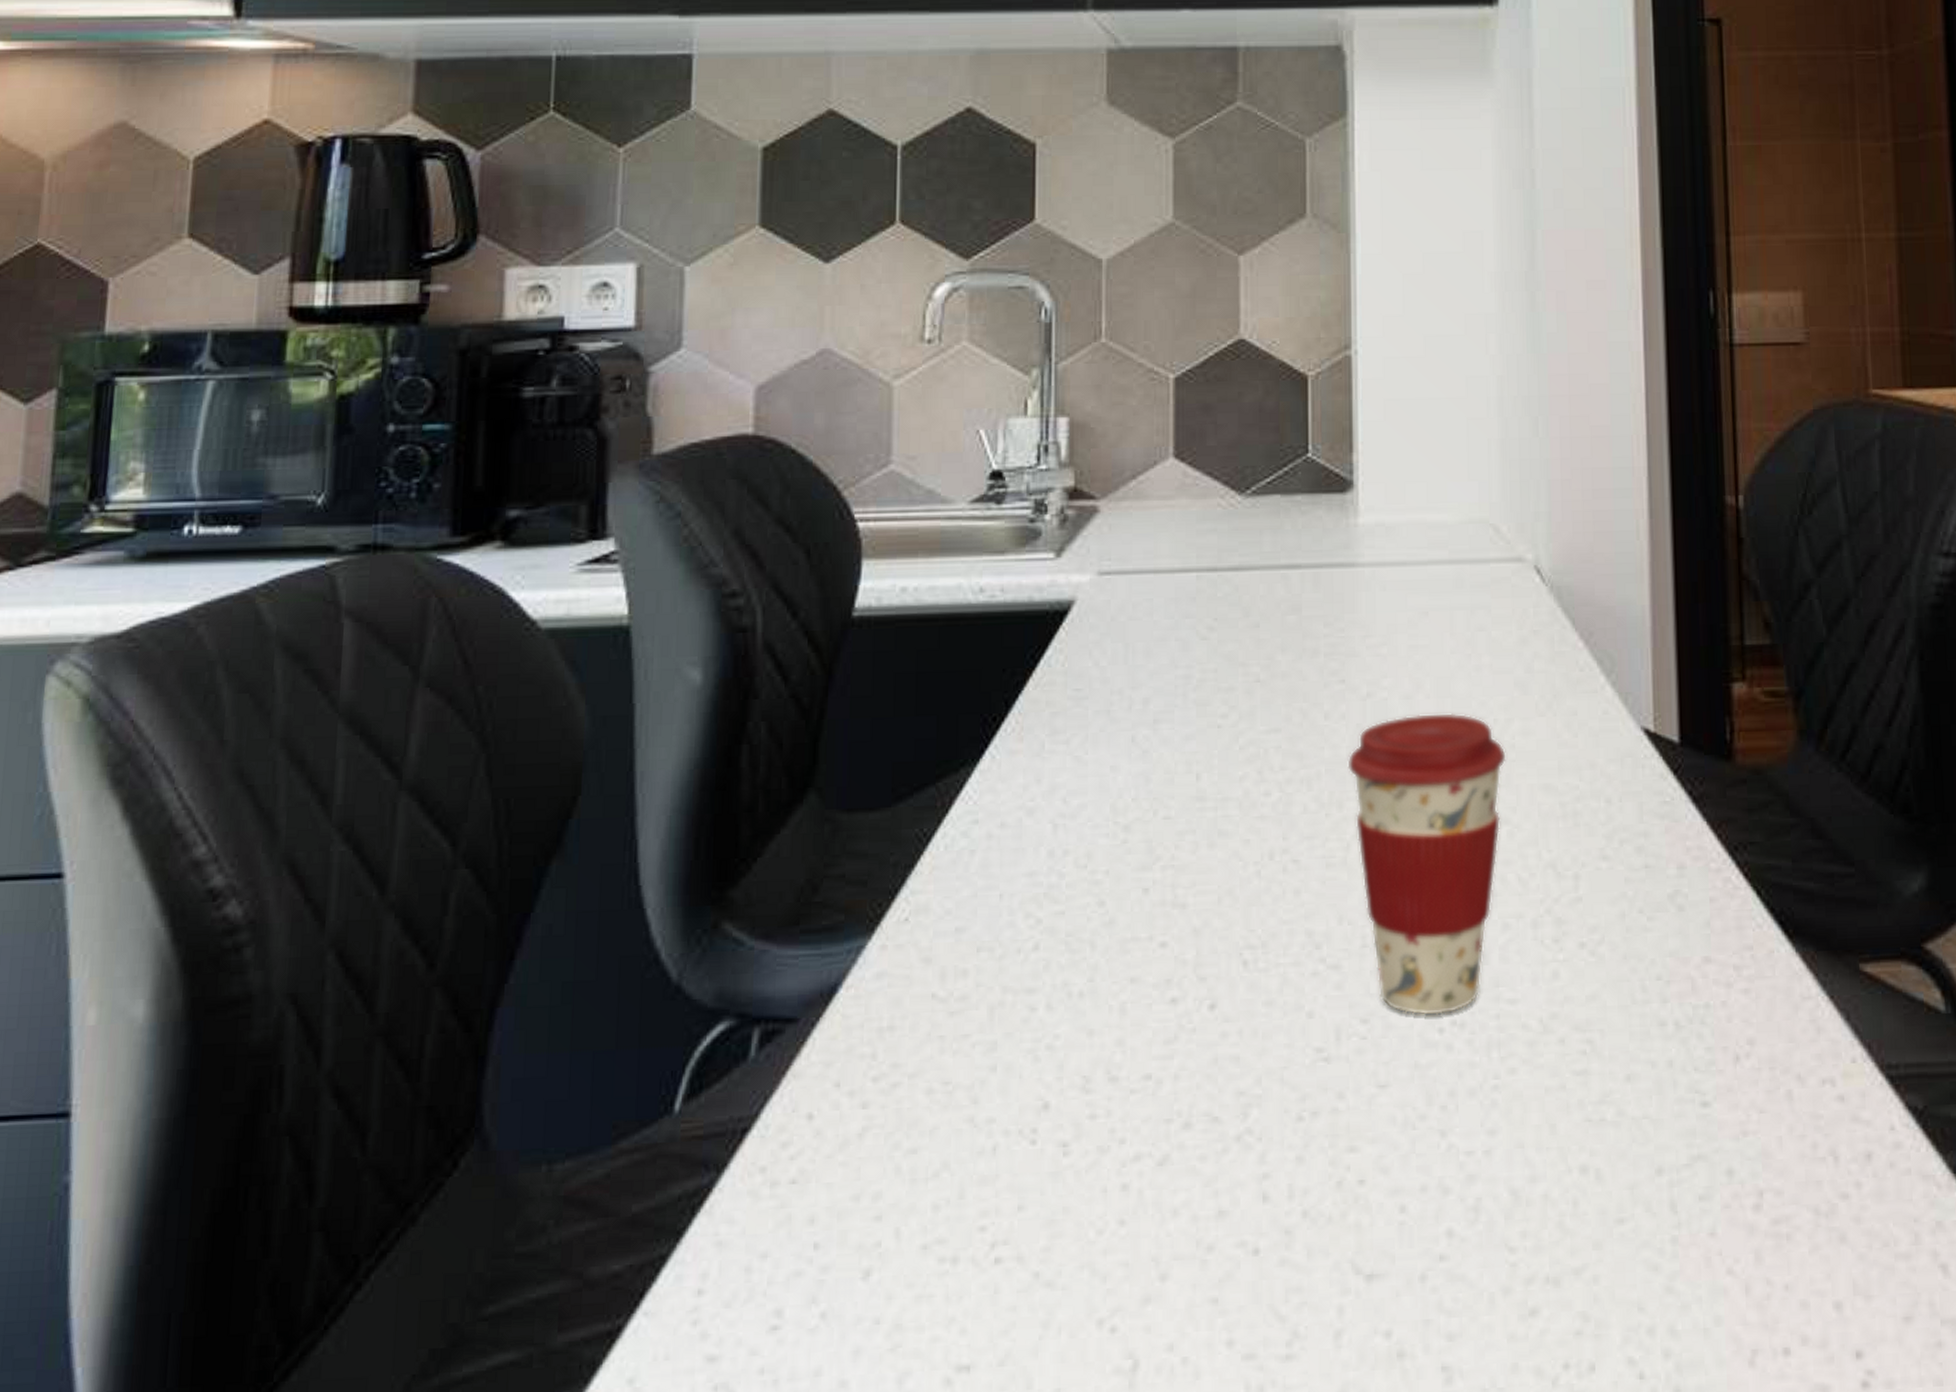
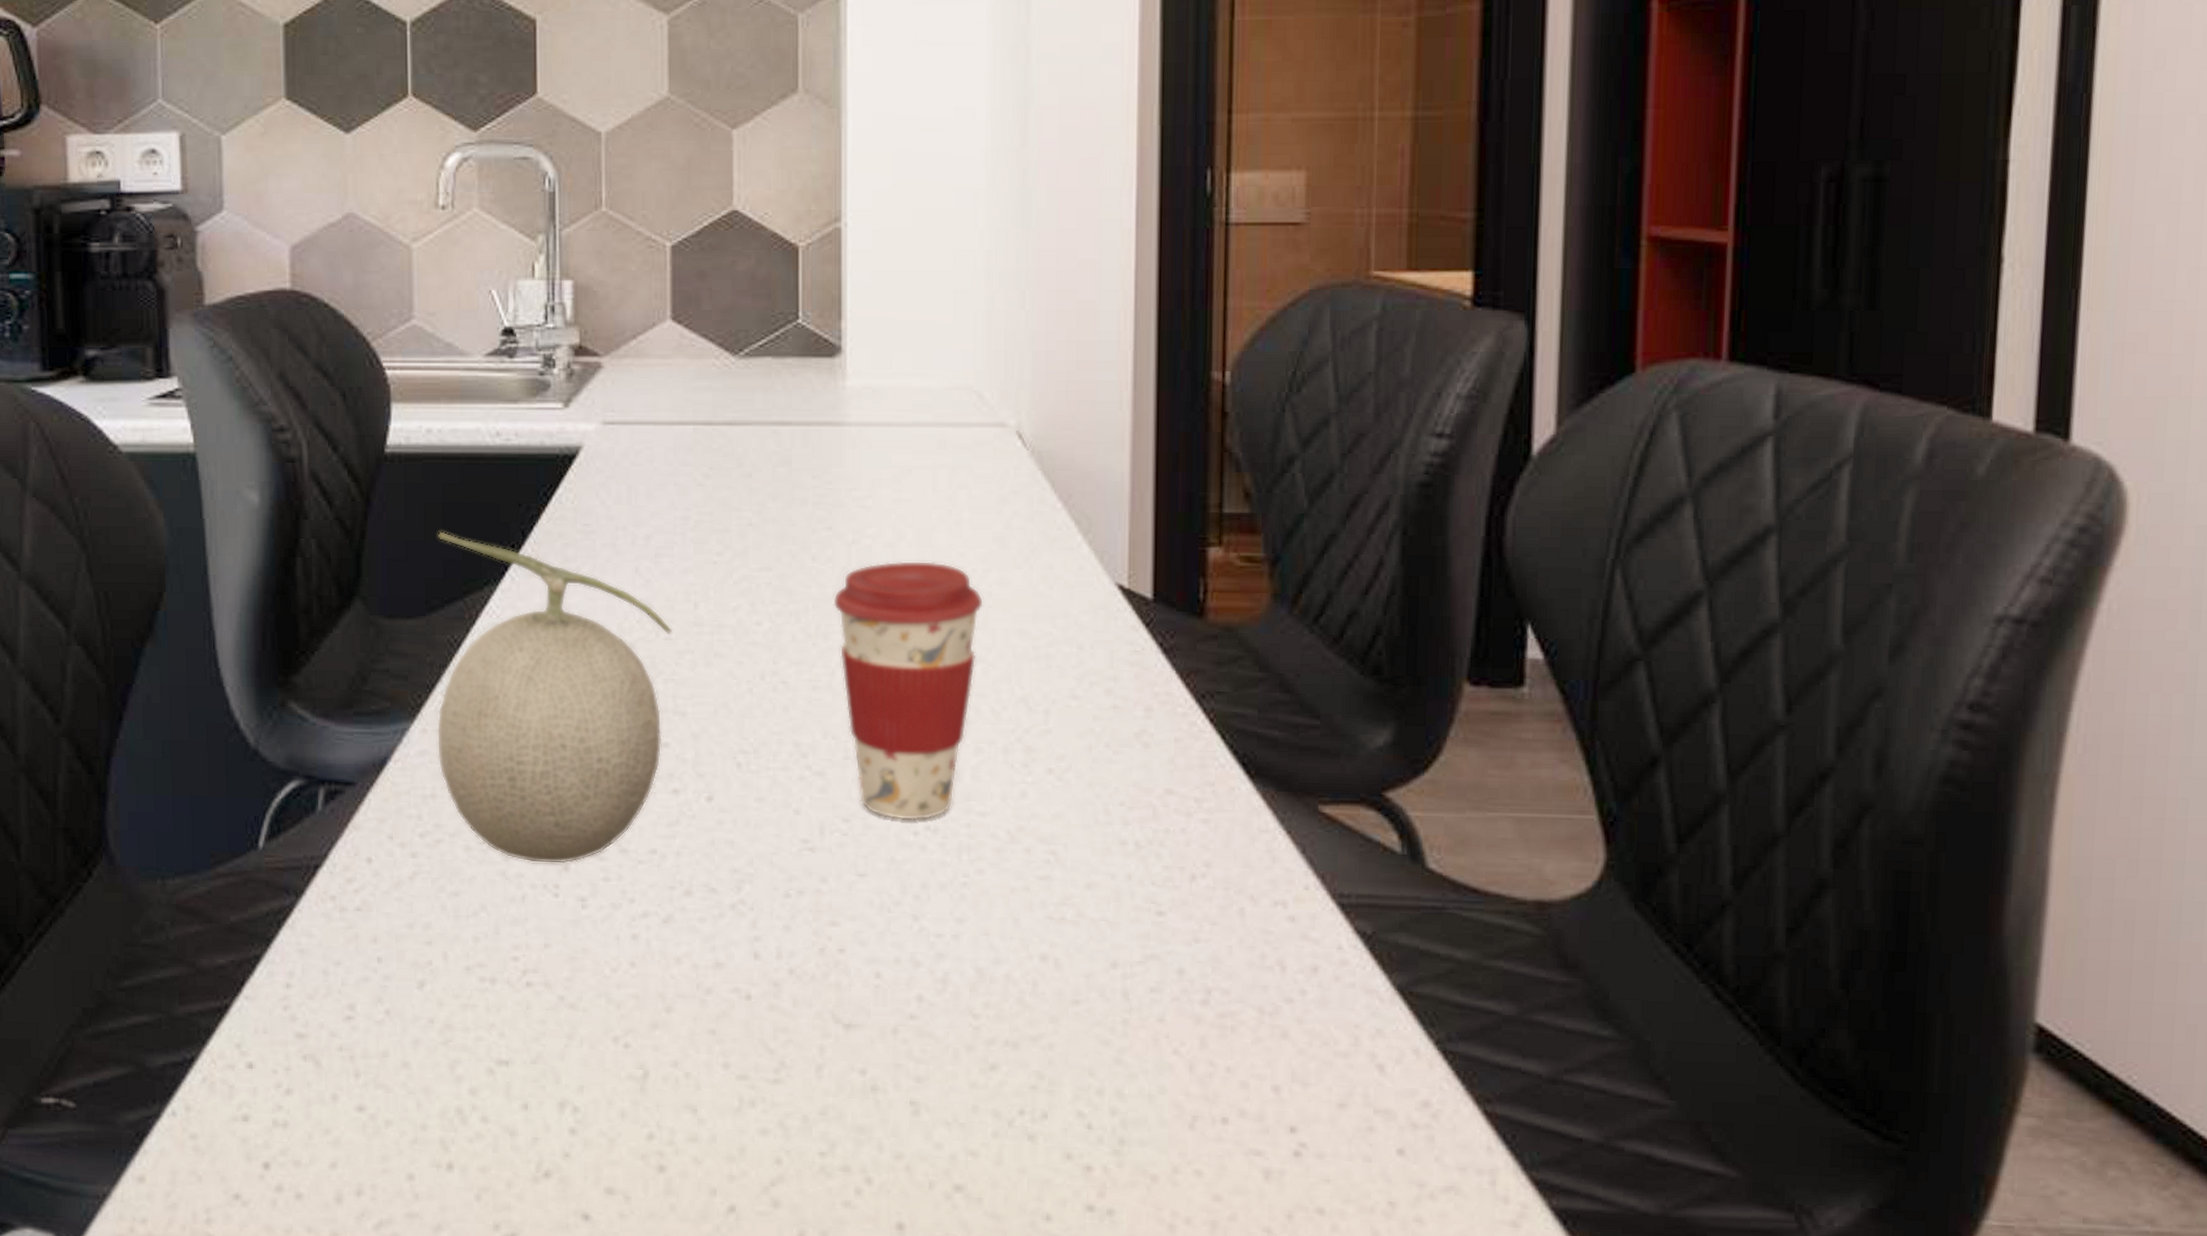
fruit: none [897,705,1173,1104] -> present [436,531,673,865]

